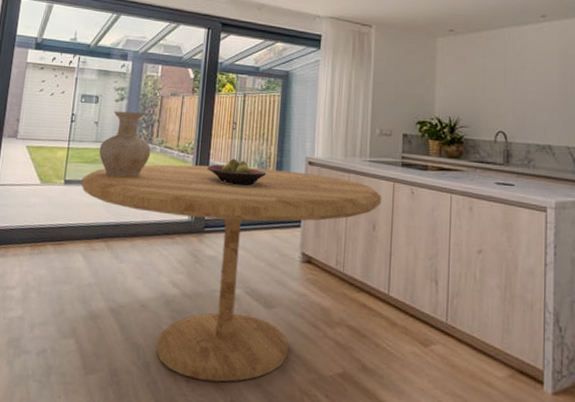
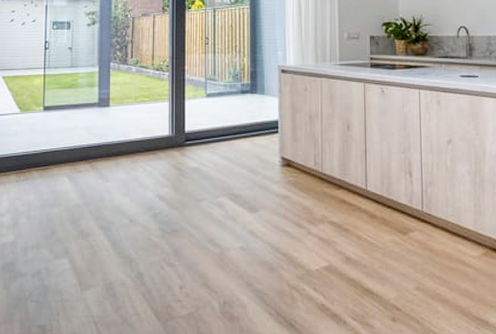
dining table: present [81,164,382,382] -> none [60,80,354,286]
vase: present [99,111,151,178] -> none [75,35,127,100]
fruit bowl: present [207,158,267,186] -> none [183,72,242,98]

